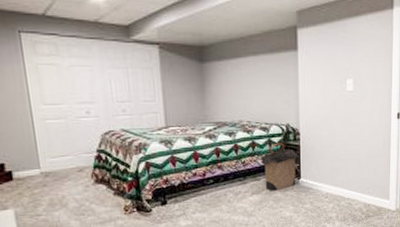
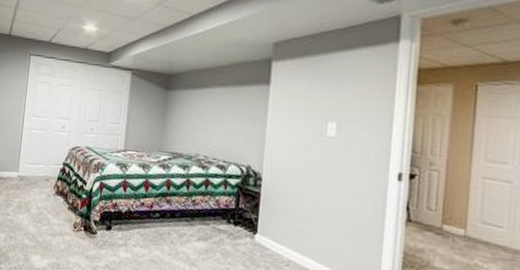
laundry hamper: present [260,142,301,191] -> none [212,185,260,243]

